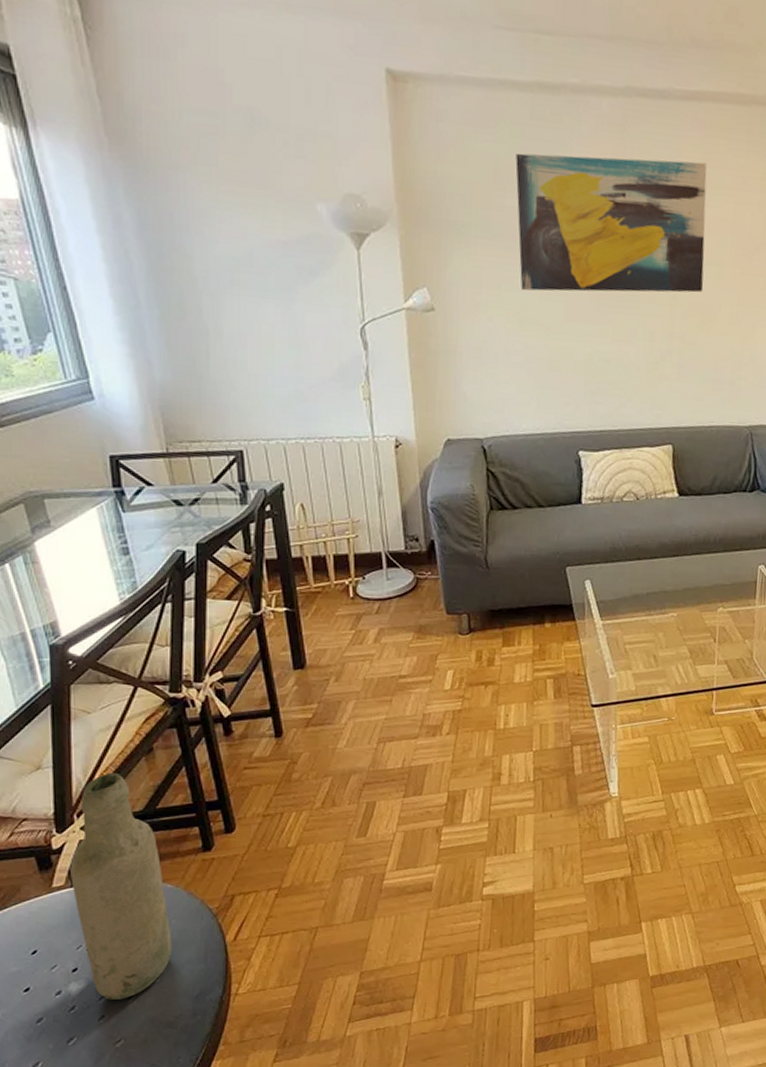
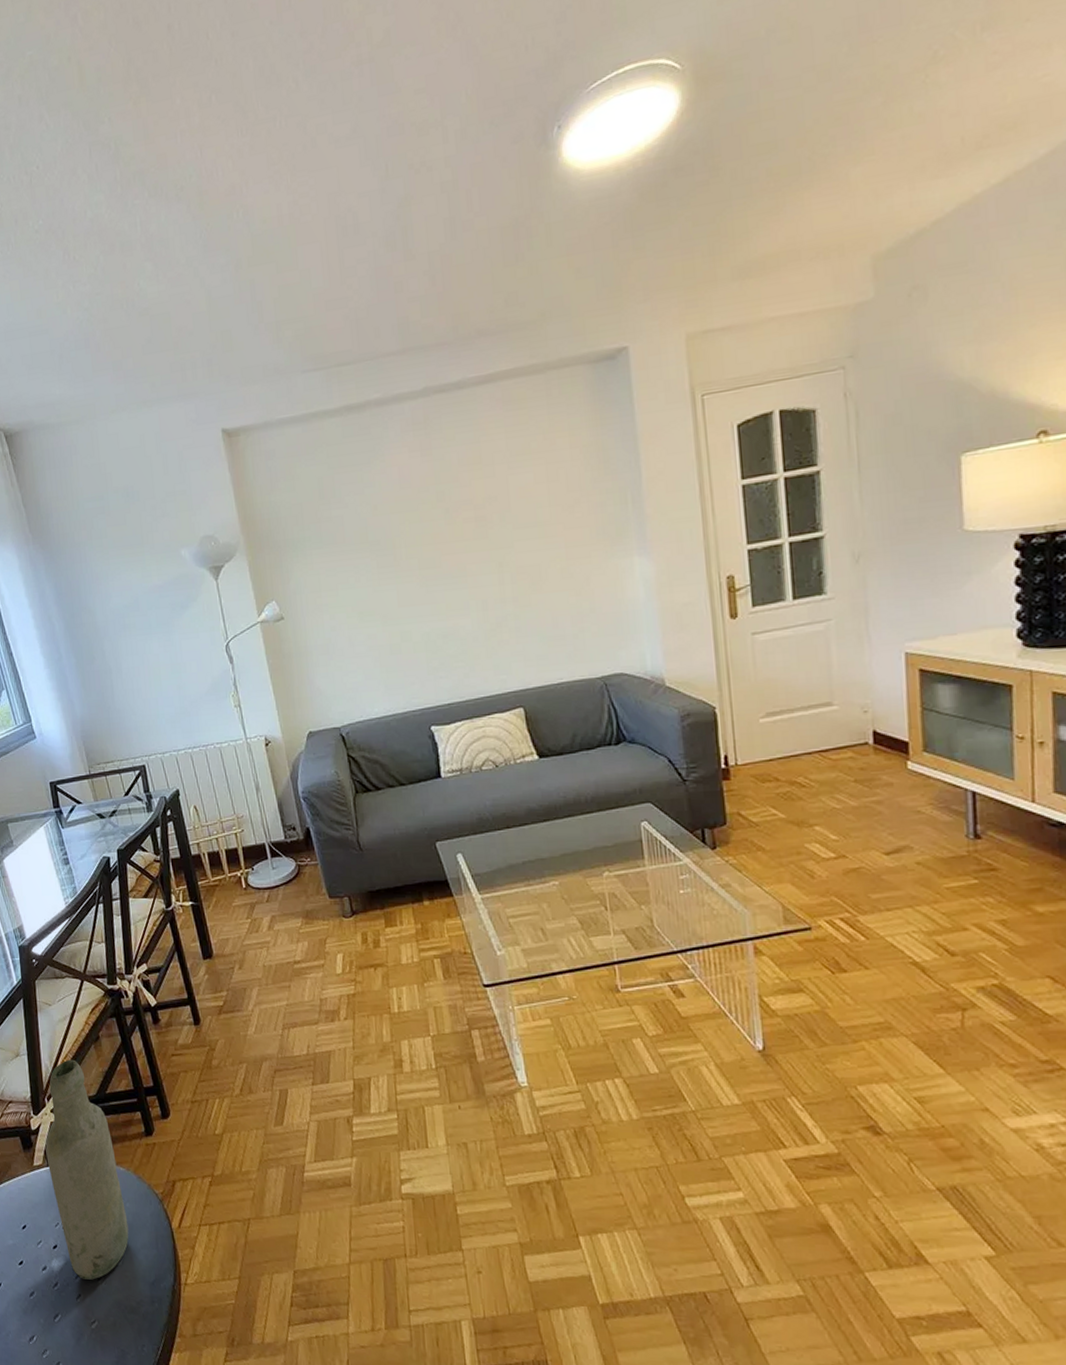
wall art: present [515,153,707,293] -> none [335,434,529,587]

